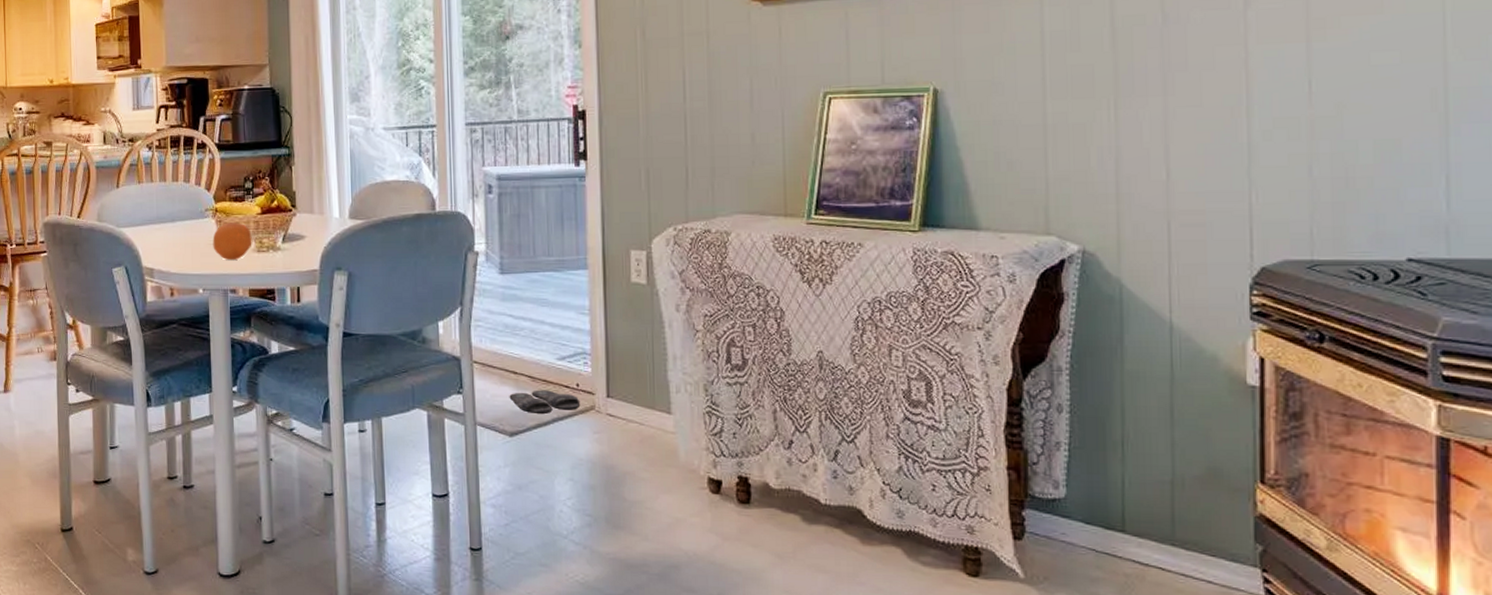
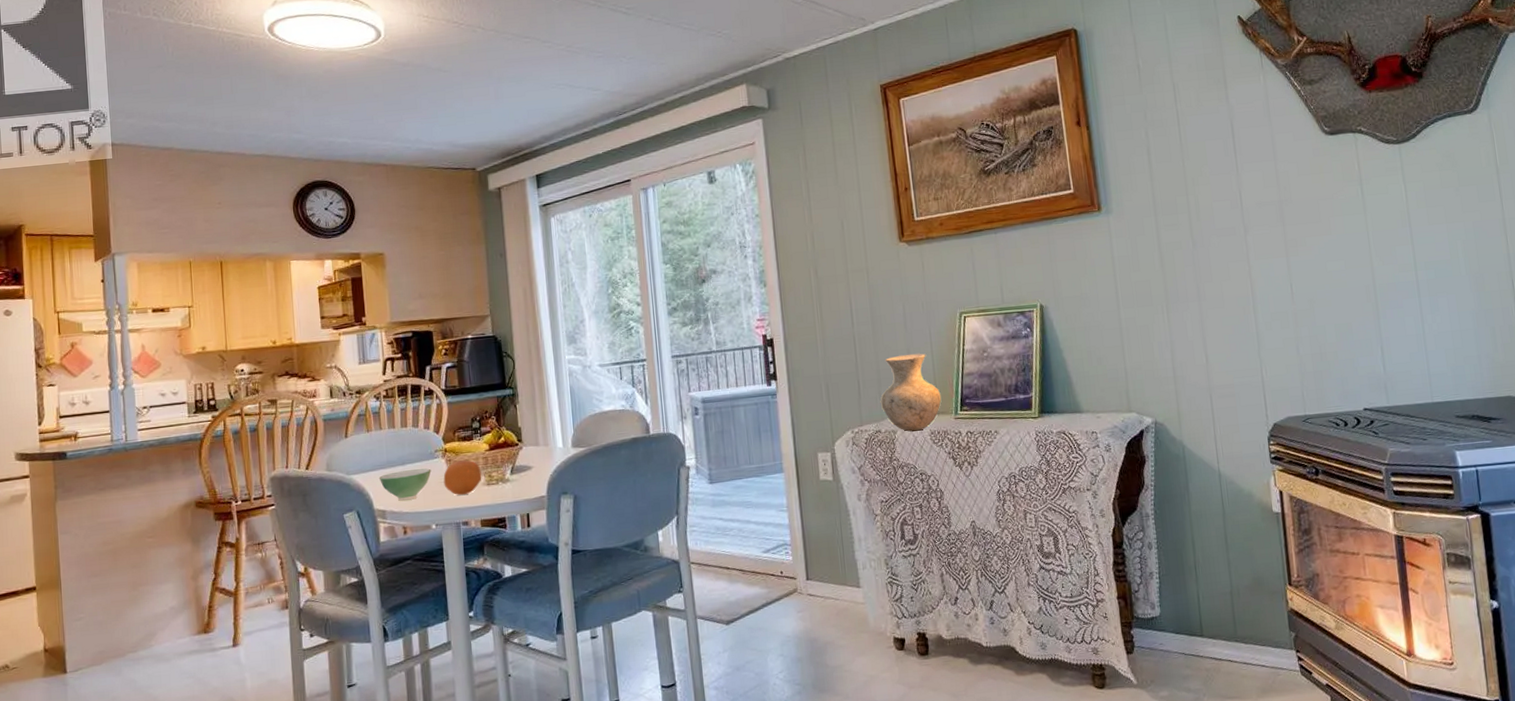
bowl: none [148,228,201,260] -> present [378,468,431,501]
slippers: present [509,390,581,413] -> none [724,579,785,602]
vase: none [713,140,791,235] -> present [881,354,942,432]

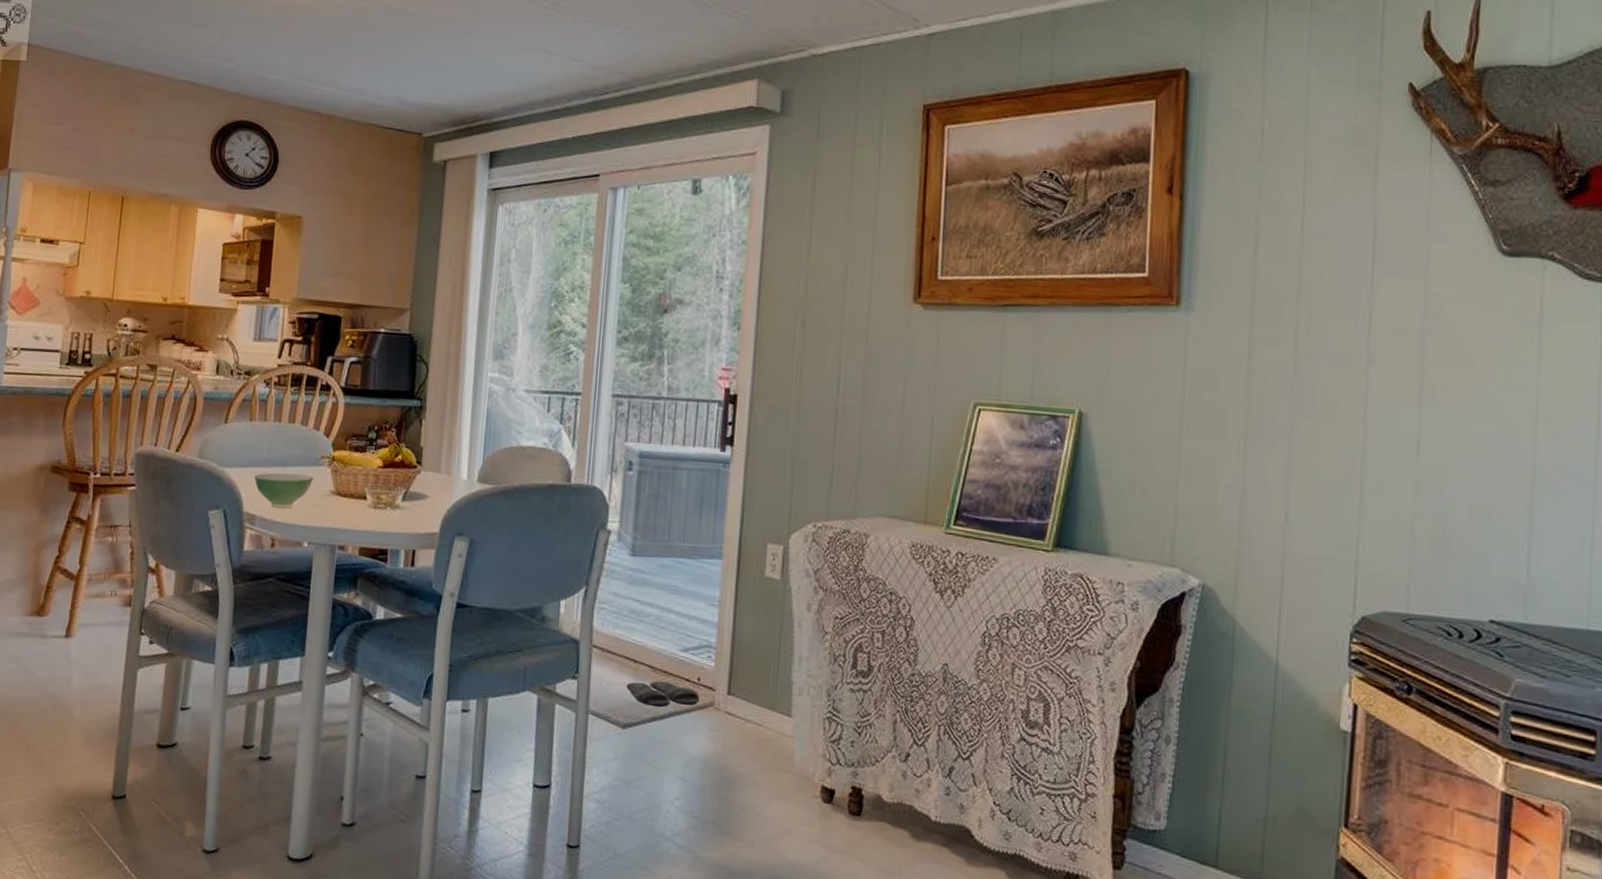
fruit: present [443,460,482,495] -> none [325,473,370,514]
slippers: none [724,579,785,602] -> present [626,681,700,707]
vase: present [881,354,942,432] -> none [856,443,933,540]

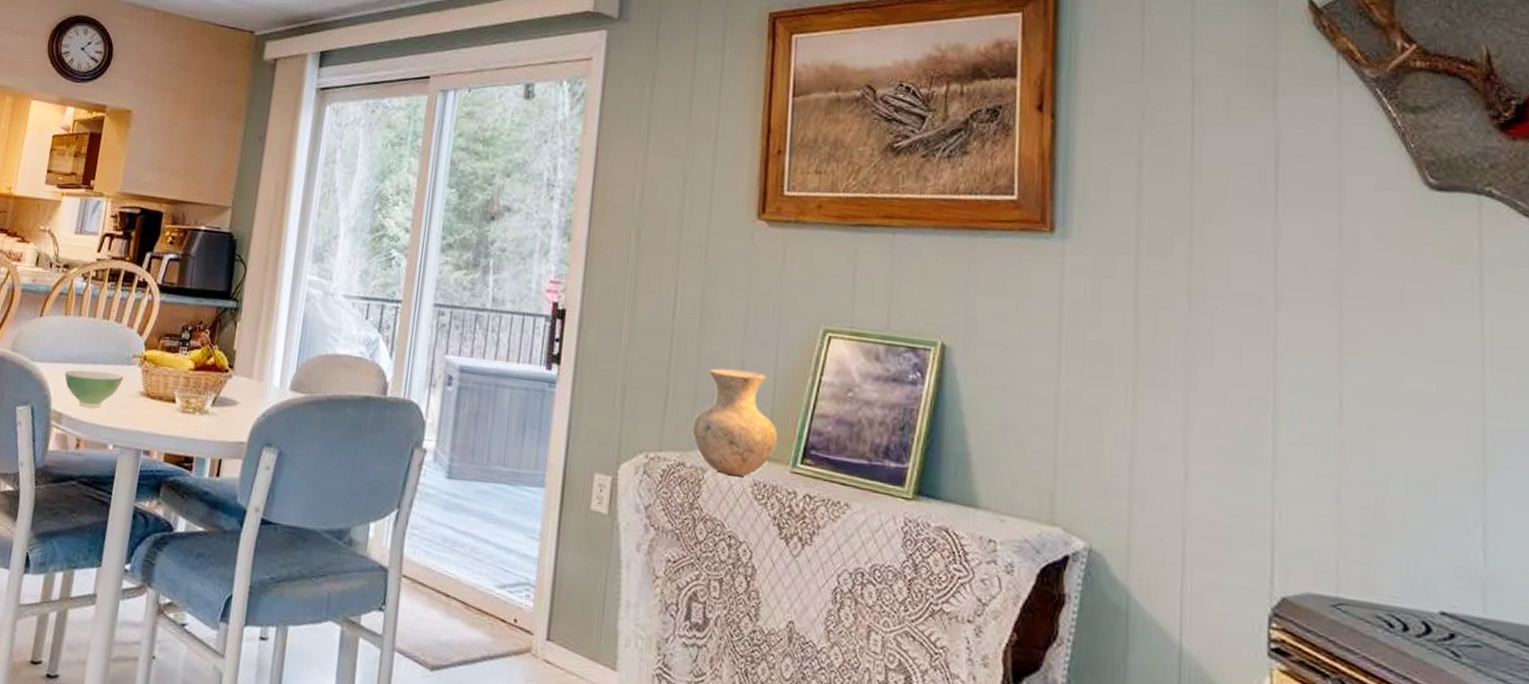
slippers: present [626,681,700,707] -> none [436,618,516,650]
vase: none [856,443,933,540] -> present [692,368,778,477]

